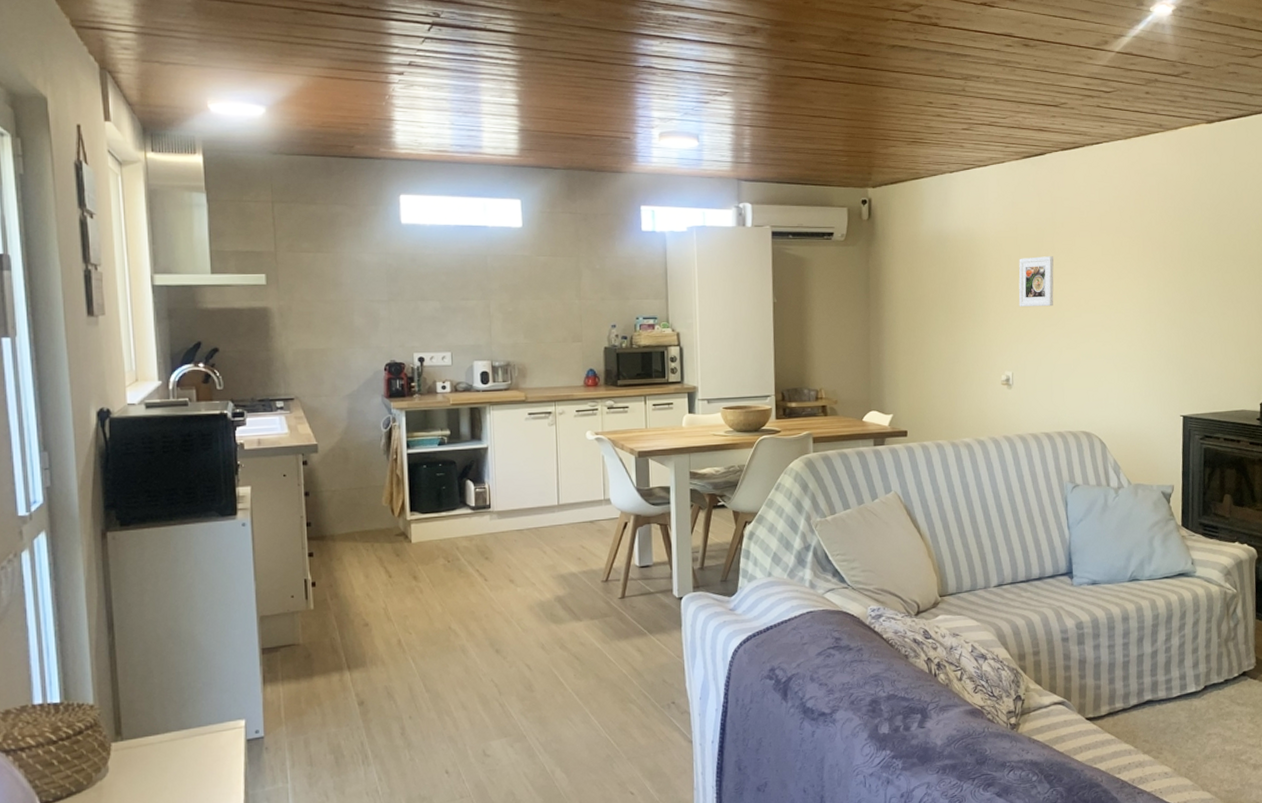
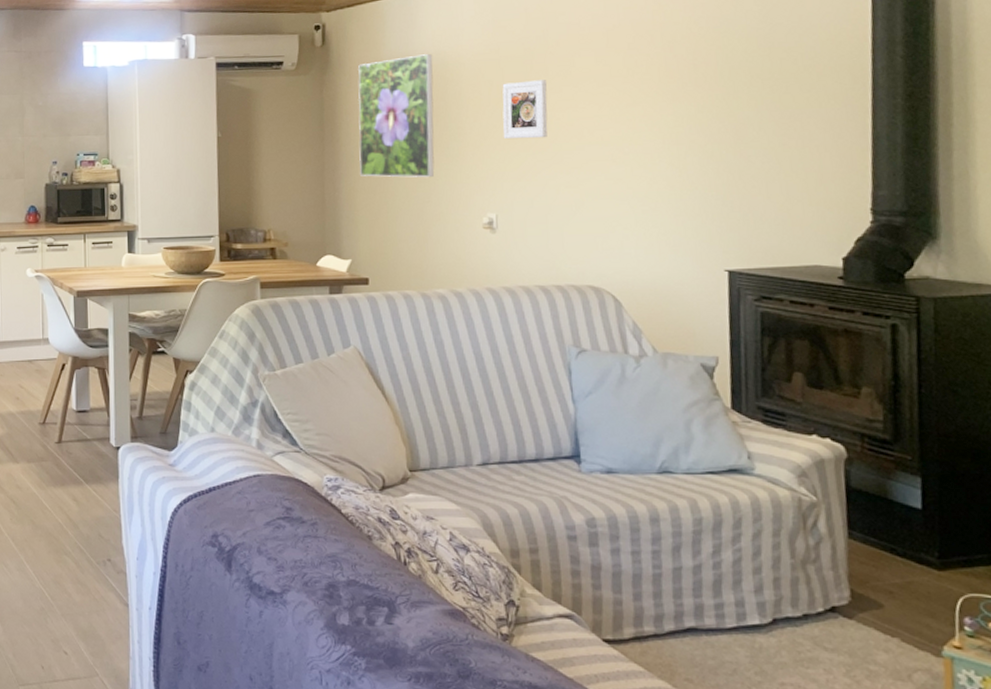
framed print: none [900,230,963,341] -> present [358,54,435,178]

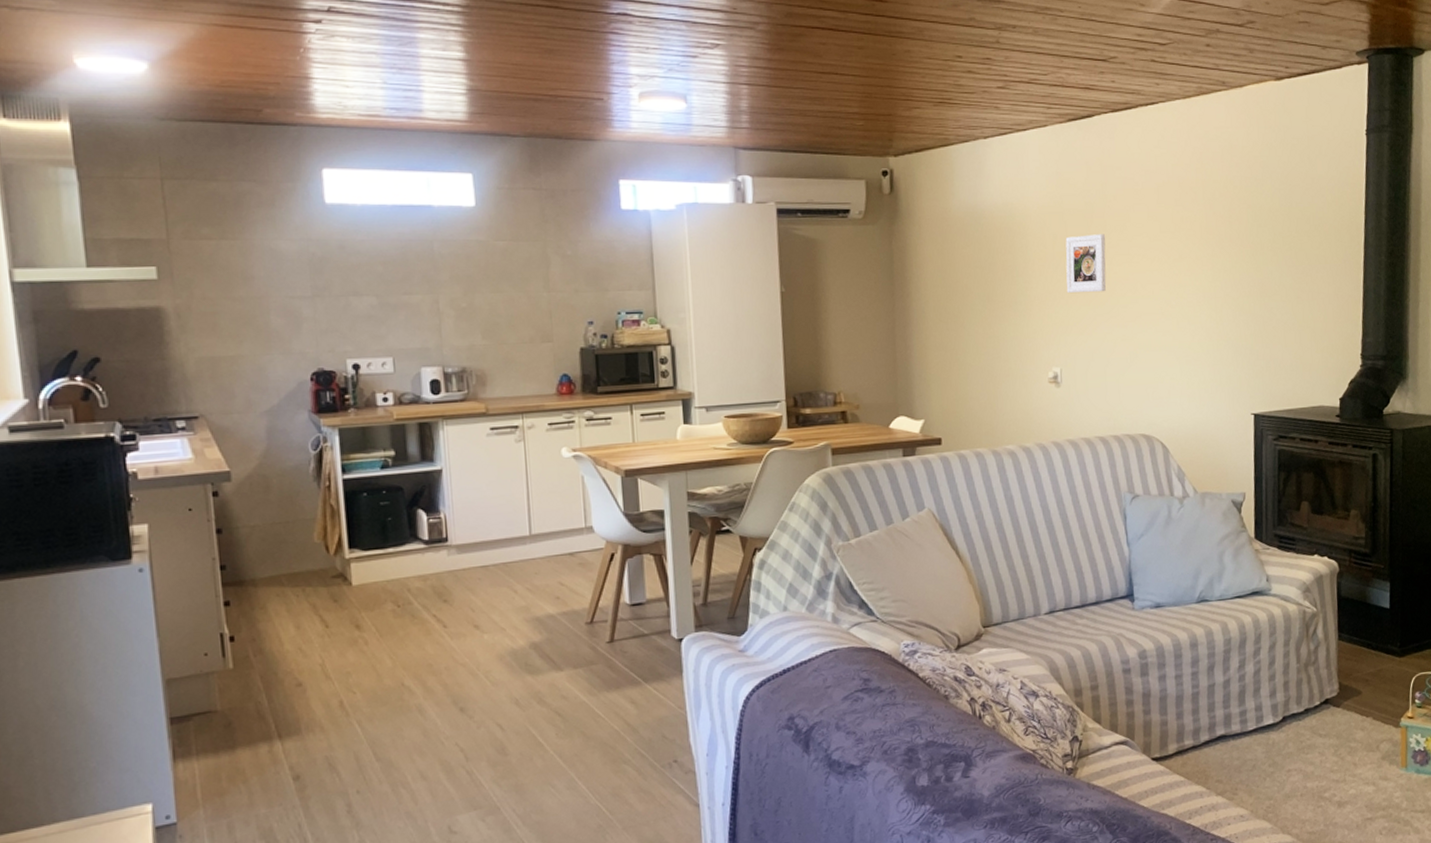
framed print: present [358,54,435,178] -> none [928,205,1003,333]

